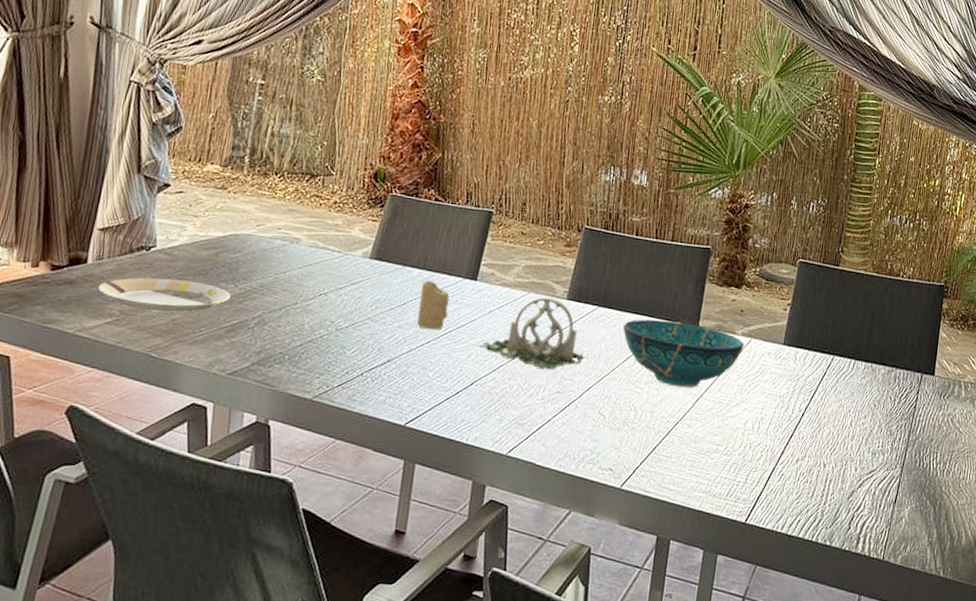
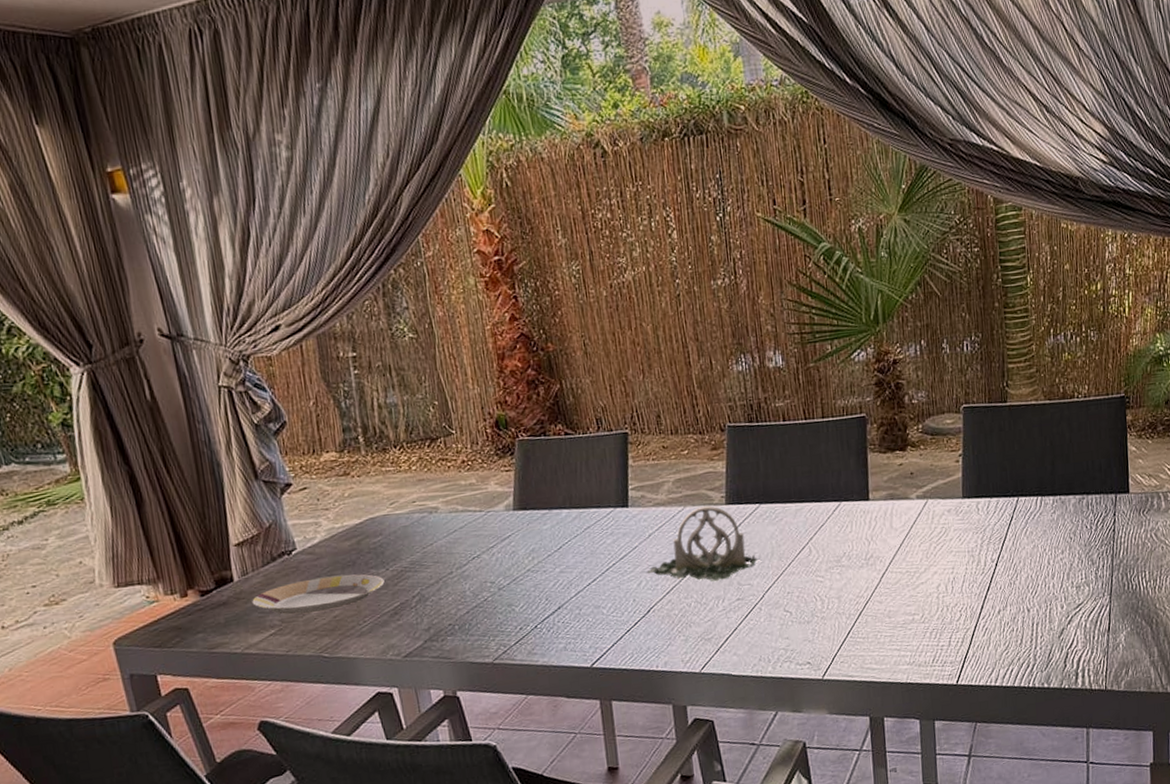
candle: present [417,280,450,330] -> none [573,518,608,568]
decorative bowl: present [623,319,744,389] -> none [790,498,921,567]

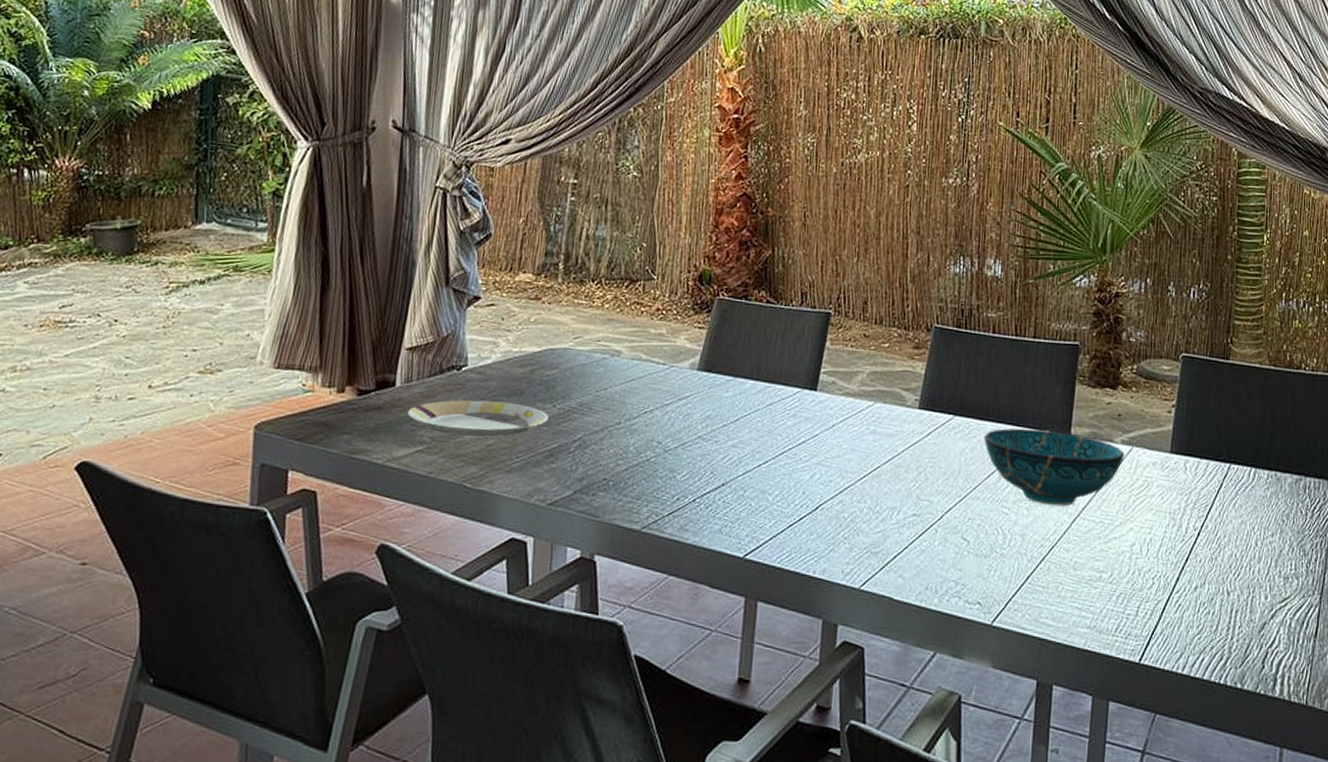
plant pot: present [647,506,762,582] -> none [823,406,946,491]
decorative bowl: none [790,498,921,567] -> present [983,428,1125,507]

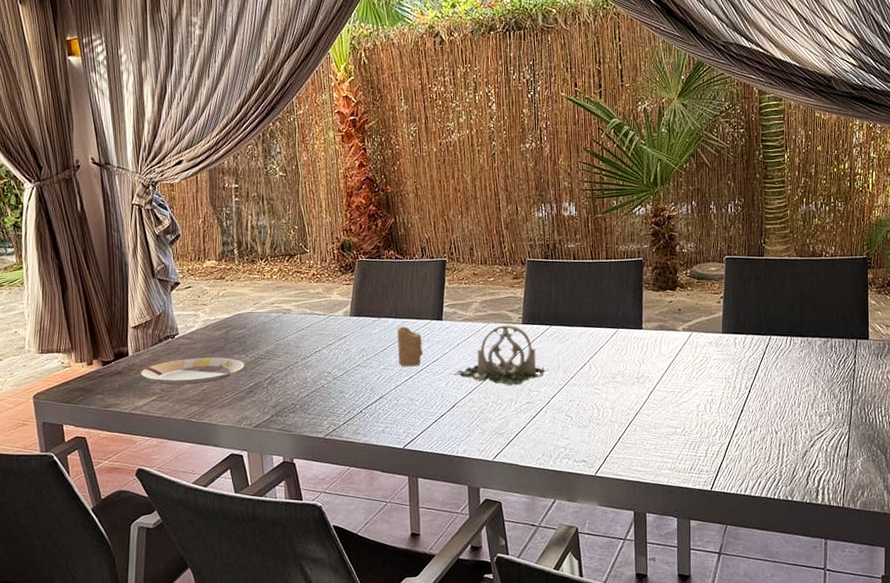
candle: none [753,392,787,448] -> present [397,326,424,367]
plant pot: none [823,406,946,491] -> present [454,324,549,387]
decorative bowl: present [983,428,1125,507] -> none [575,327,686,384]

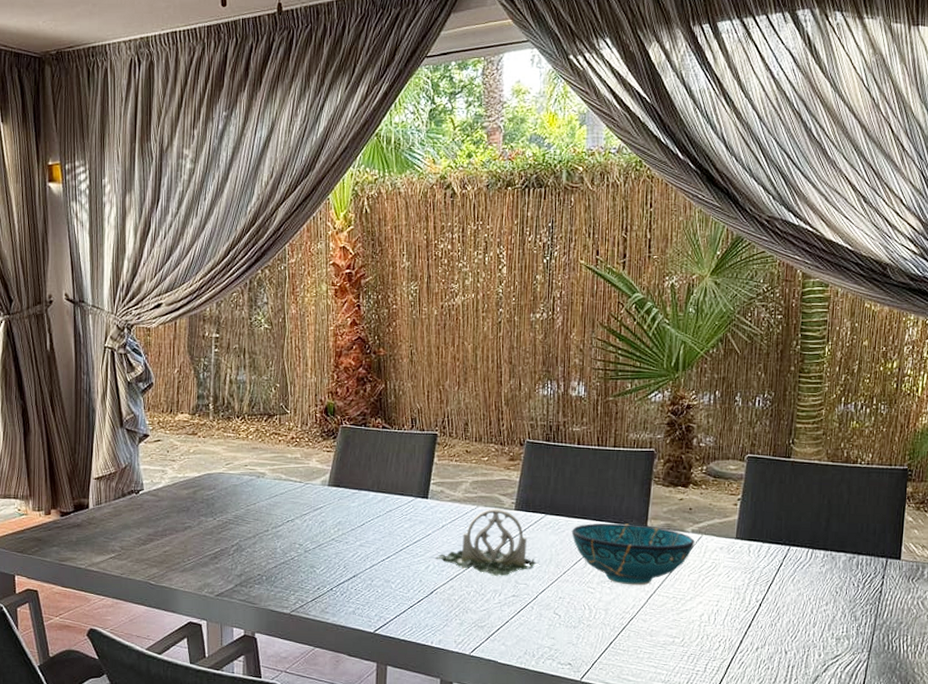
plate: present [141,357,244,386] -> none [100,516,211,546]
candle: present [397,326,424,367] -> none [377,502,404,546]
decorative bowl: none [575,327,686,384] -> present [571,523,695,586]

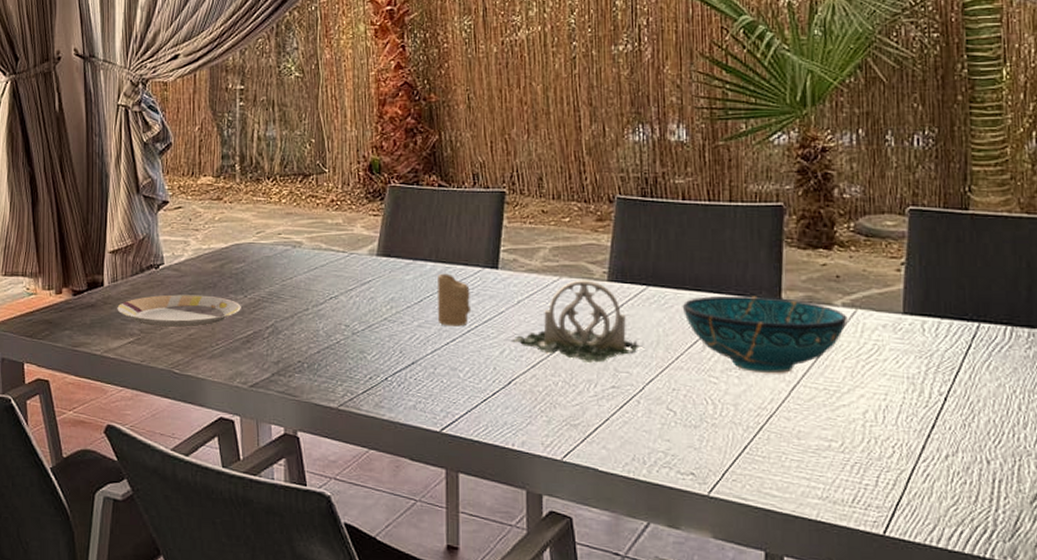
plate: none [100,516,211,546] -> present [117,294,241,328]
candle: none [377,502,404,546] -> present [438,273,472,327]

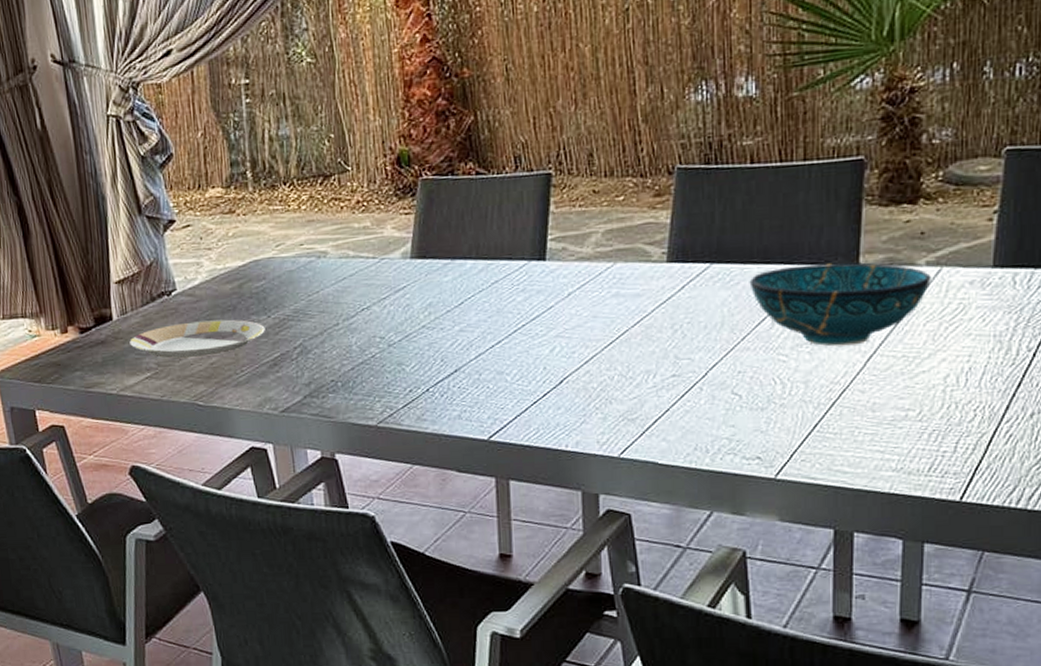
candle: present [438,273,472,327] -> none [479,270,518,328]
plant pot: present [512,280,644,364] -> none [562,263,707,354]

